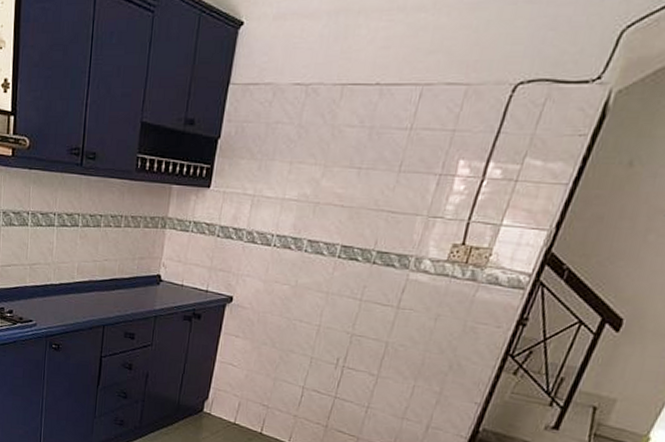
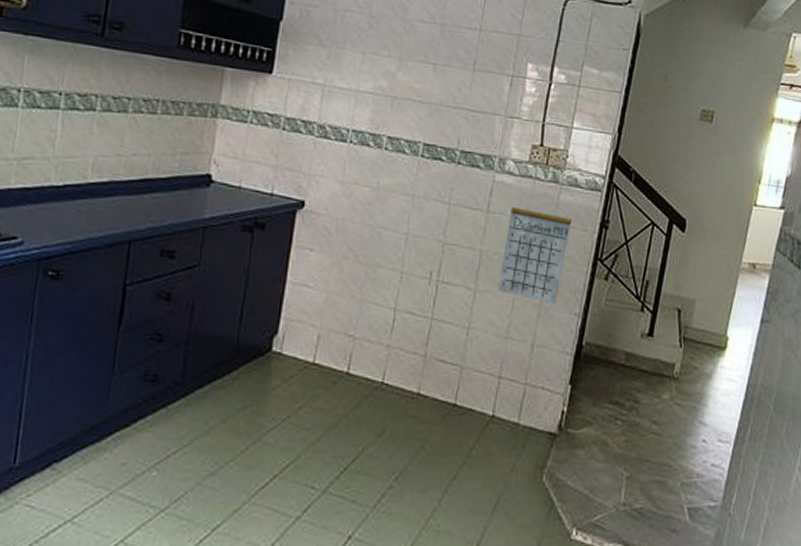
calendar: none [399,291,486,393] -> present [498,194,572,304]

